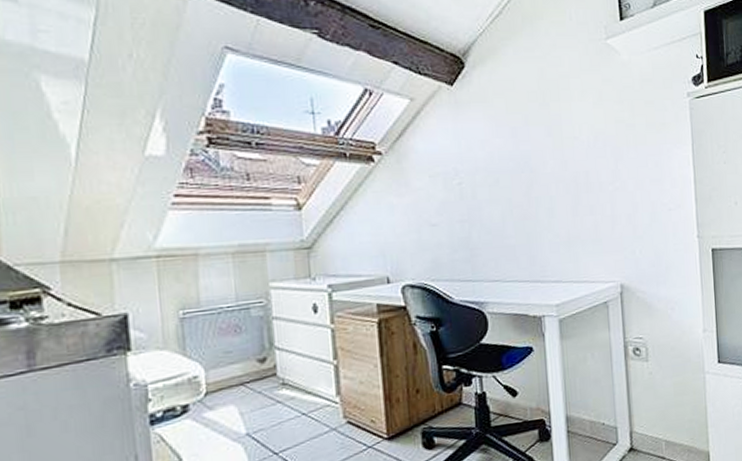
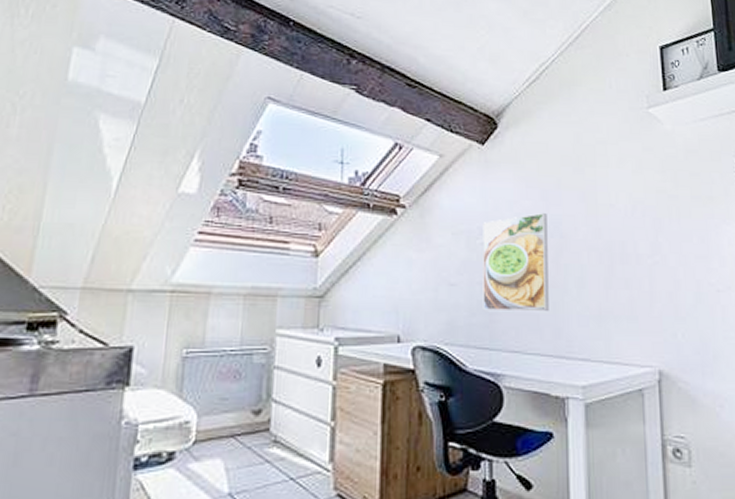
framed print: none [457,150,524,247] -> present [483,213,549,311]

